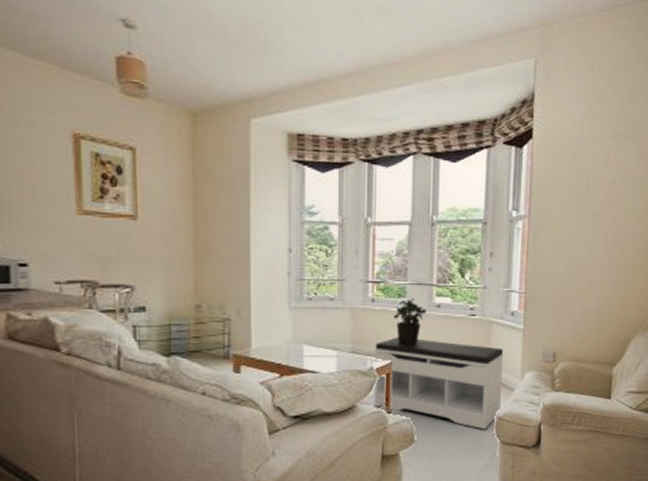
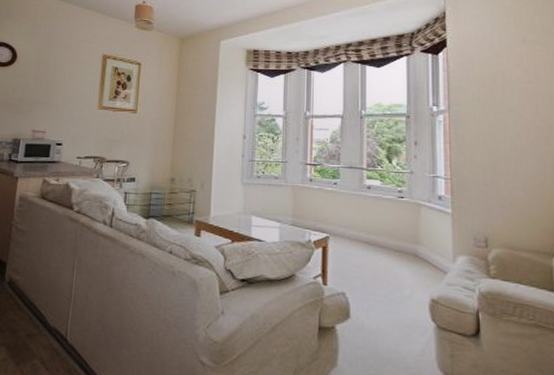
bench: present [374,337,504,430] -> none [312,213,435,312]
potted plant: present [393,298,427,346] -> none [329,180,359,222]

